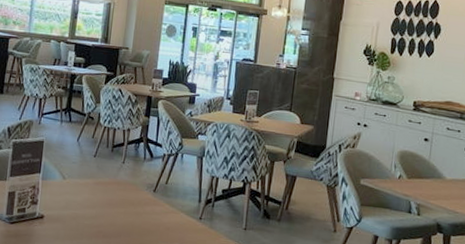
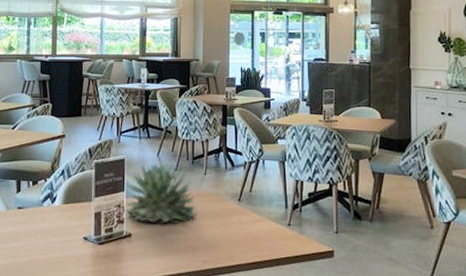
succulent plant: none [39,147,112,208] -> present [125,162,198,224]

